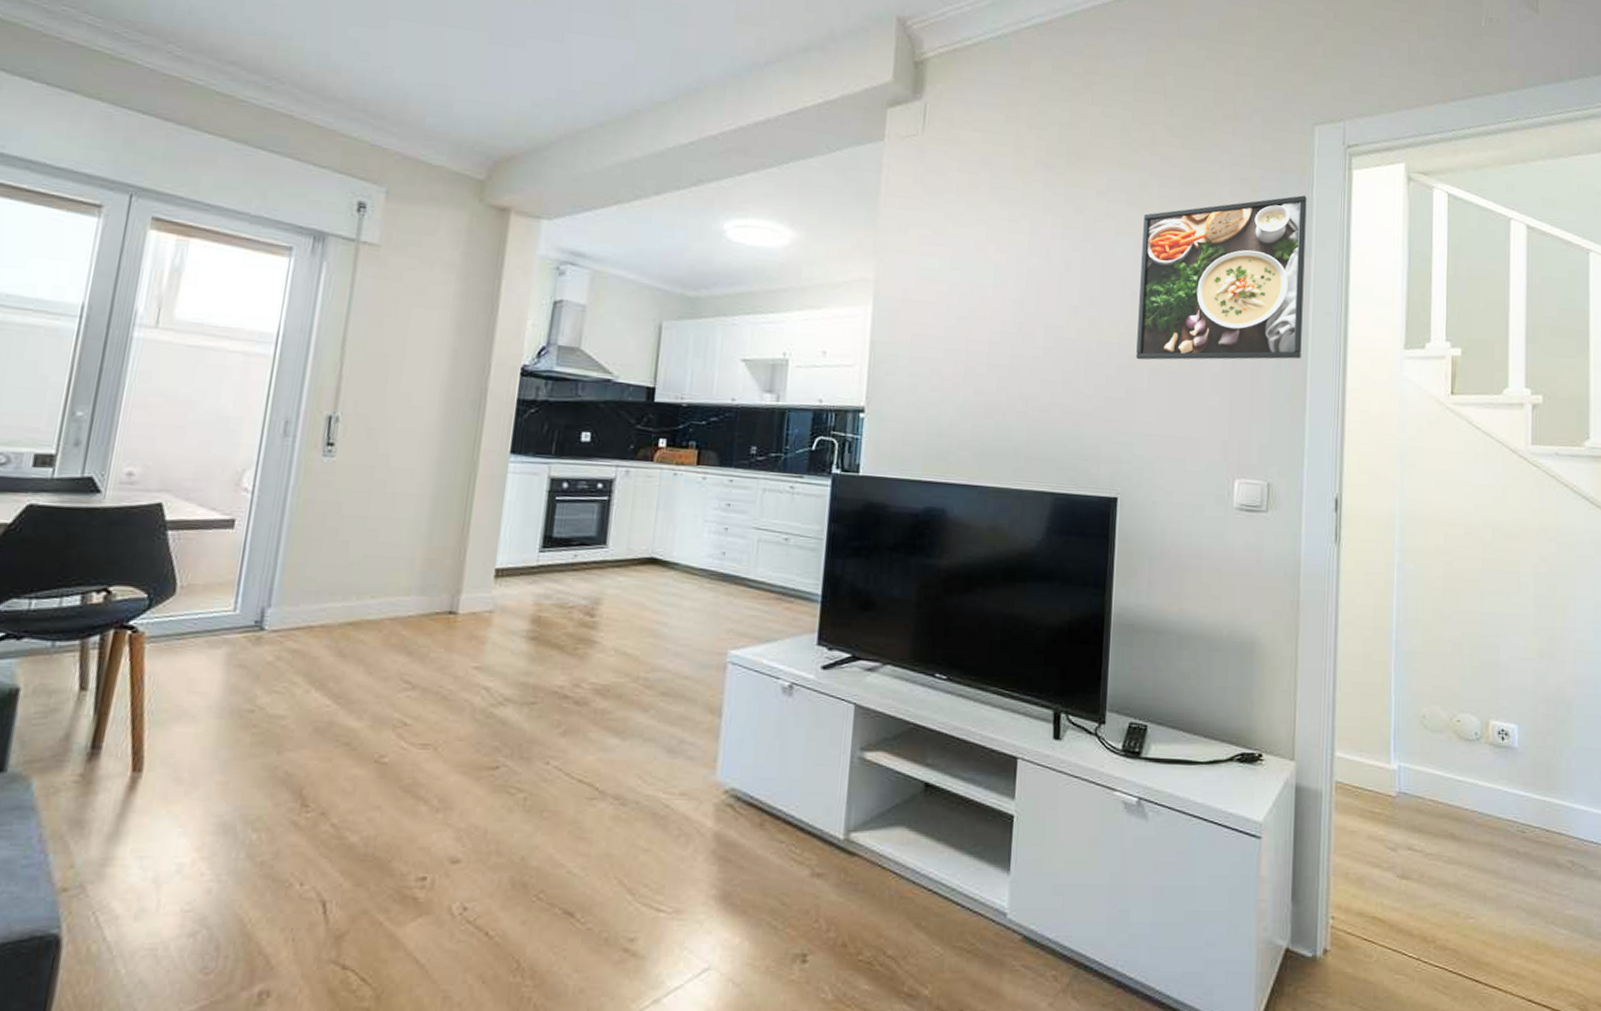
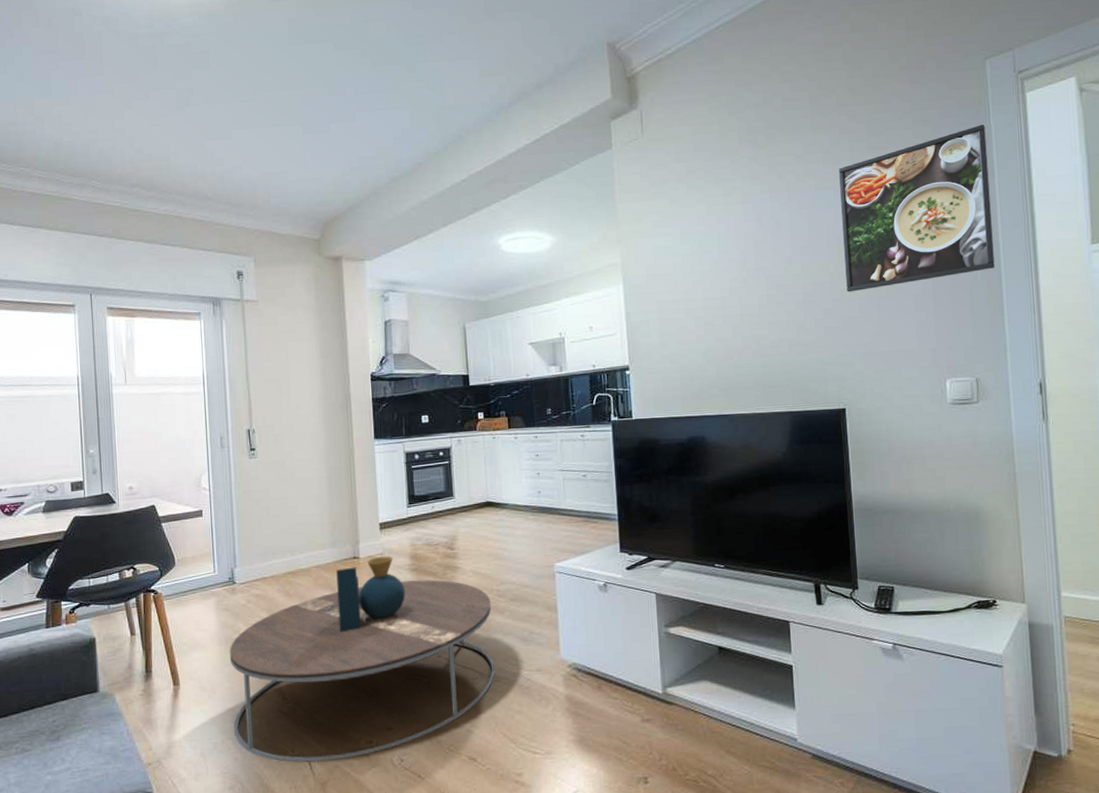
coffee table: none [213,614,634,902] -> present [229,556,495,762]

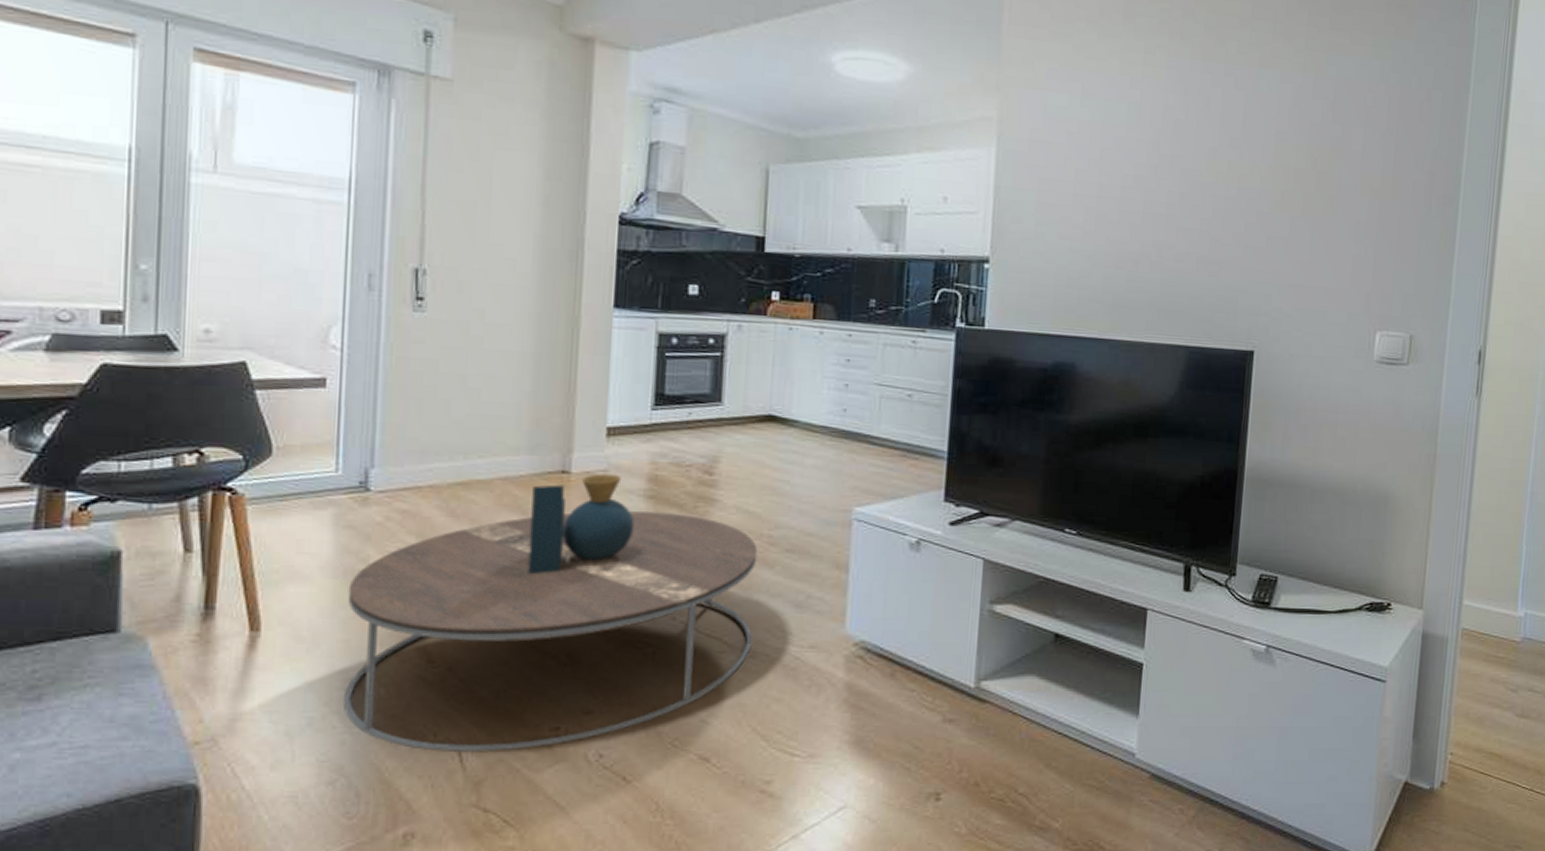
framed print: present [839,125,995,292] -> none [1278,24,1469,206]

